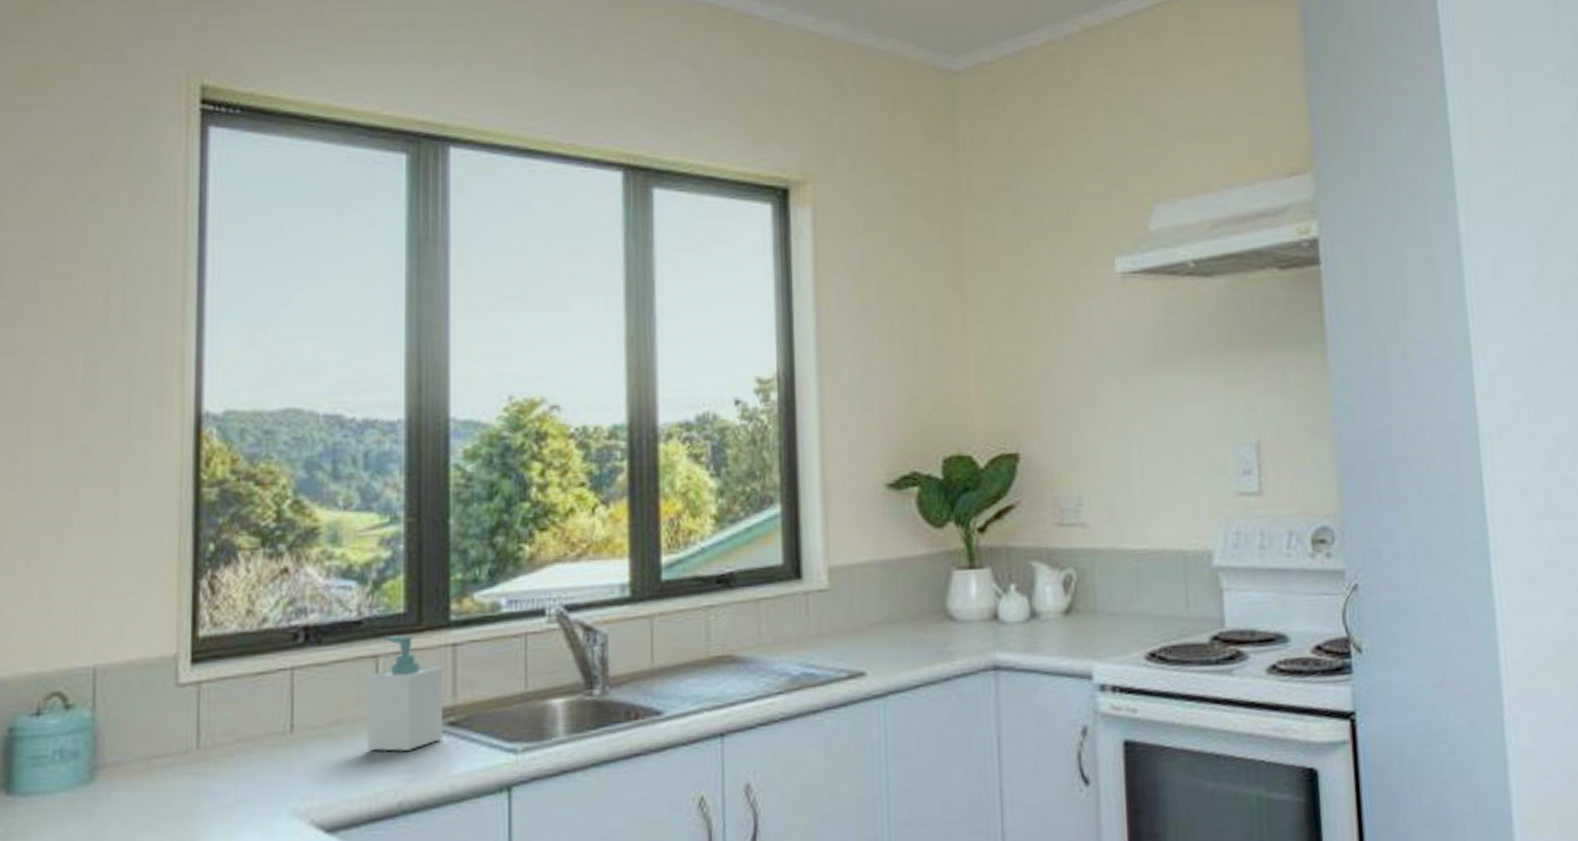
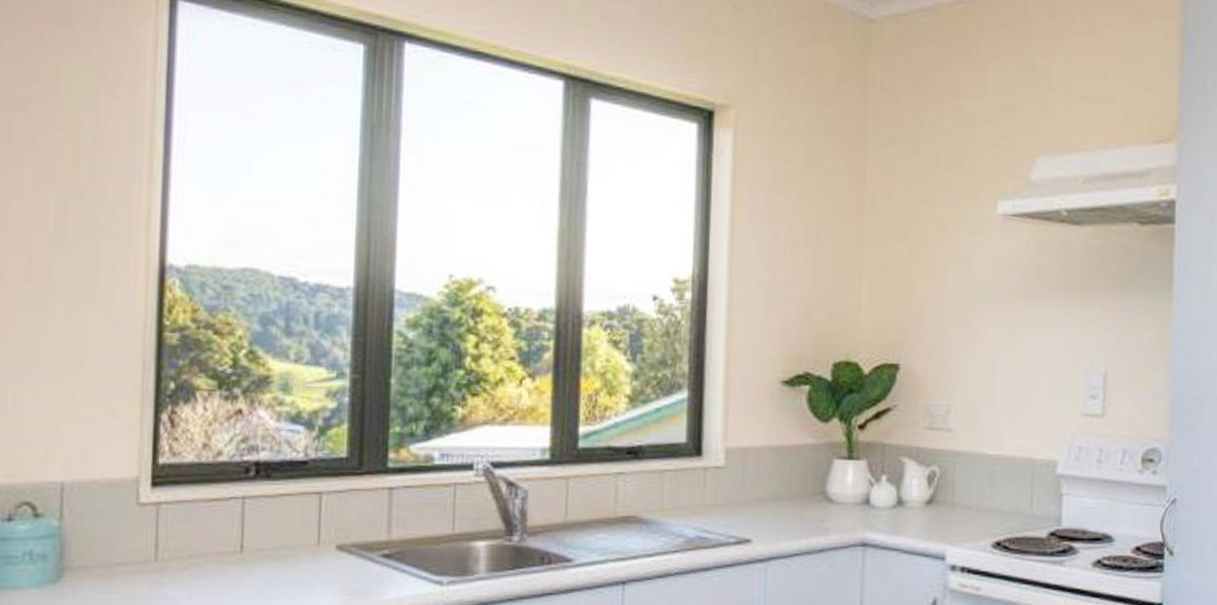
soap bottle: present [366,634,442,751] -> none [309,475,379,576]

